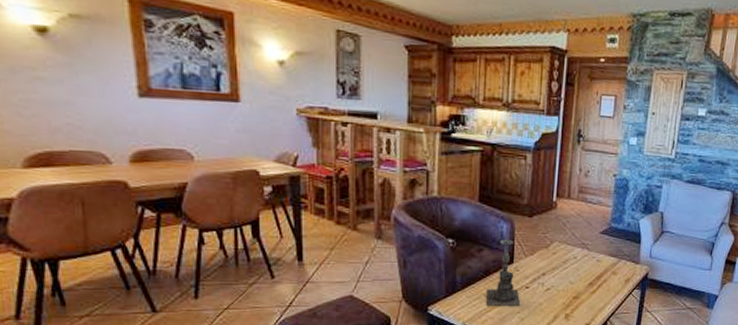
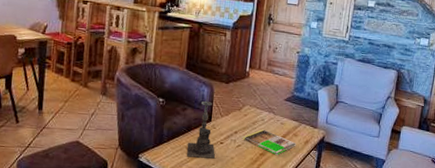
magazine: none [552,268,615,297] -> present [243,129,296,155]

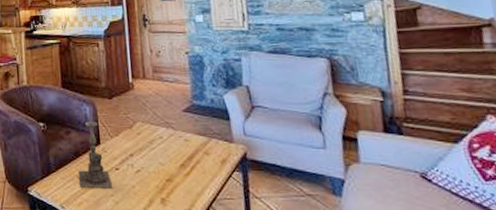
magazine: present [243,129,296,155] -> none [141,149,211,180]

